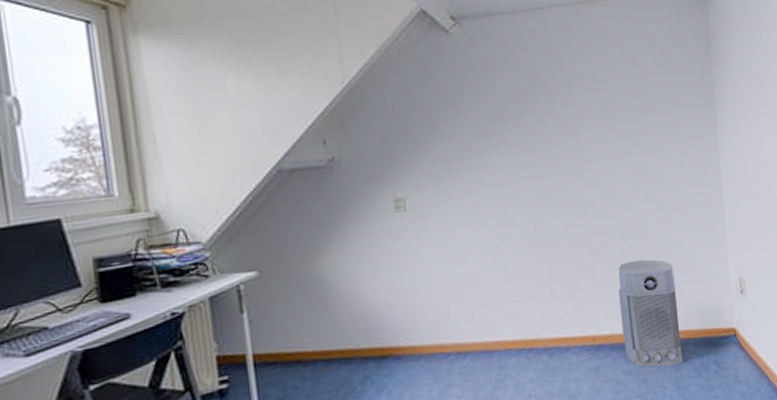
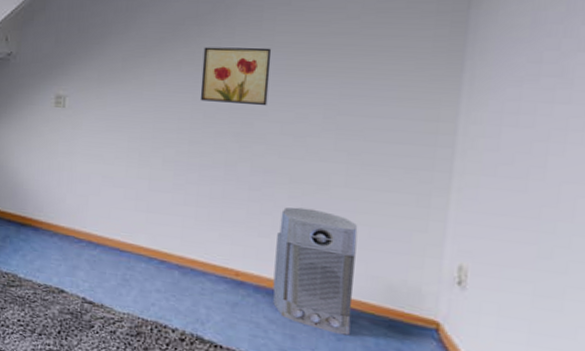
wall art: none [530,117,591,178] -> present [200,47,272,106]

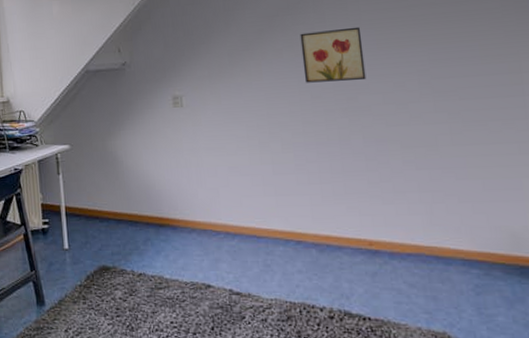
air purifier: present [272,207,358,336] -> none [399,170,487,289]

